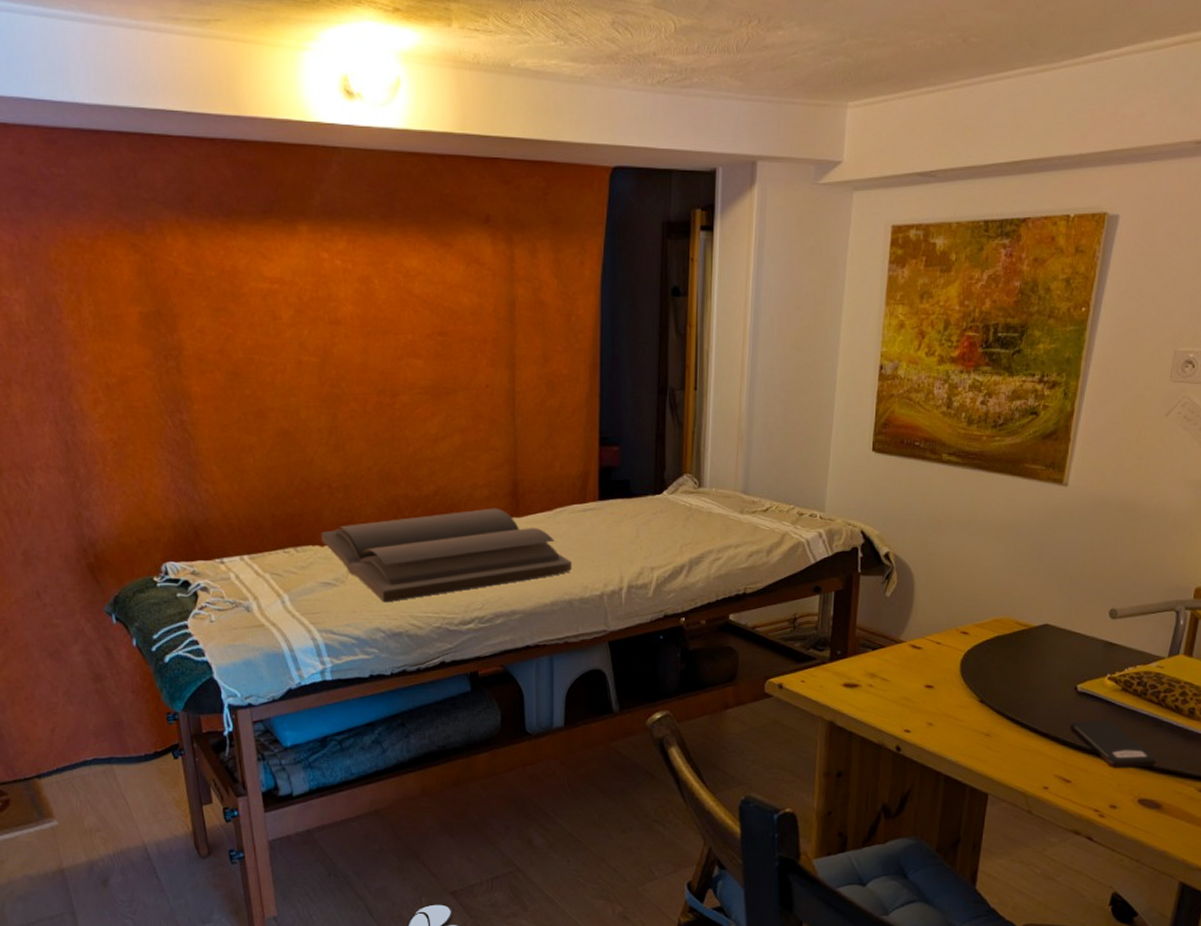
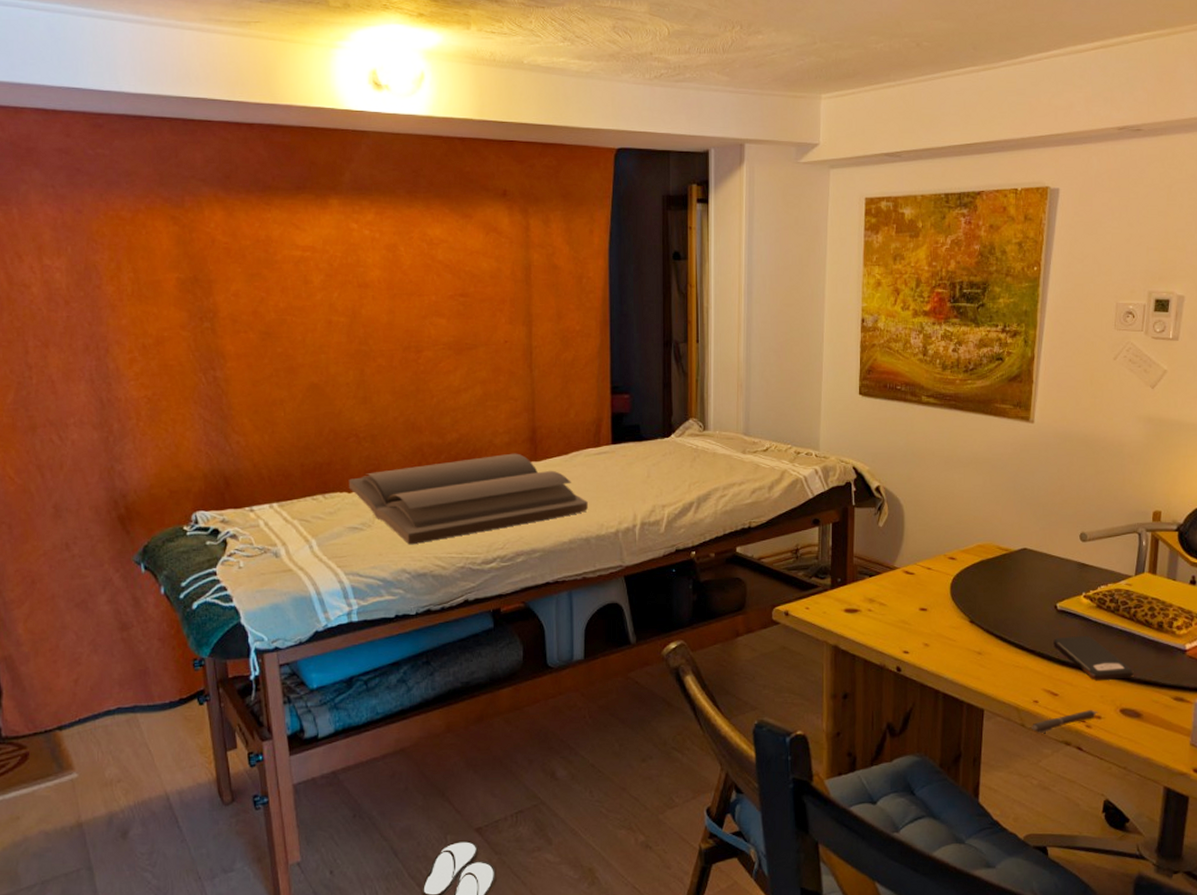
pen: none [1039,799,1114,822] -> present [1032,710,1098,734]

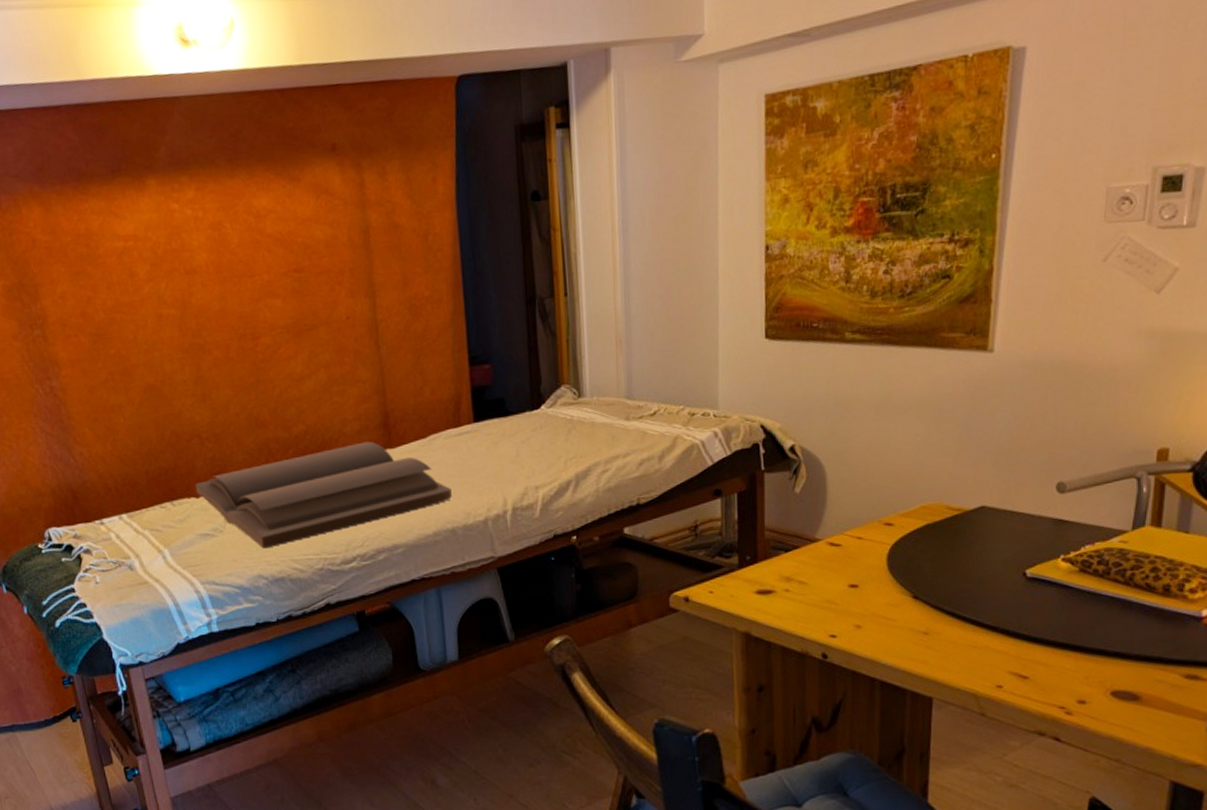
pen: present [1032,710,1098,734] -> none [994,694,1082,724]
phone: present [1053,636,1134,680] -> none [1022,606,1130,659]

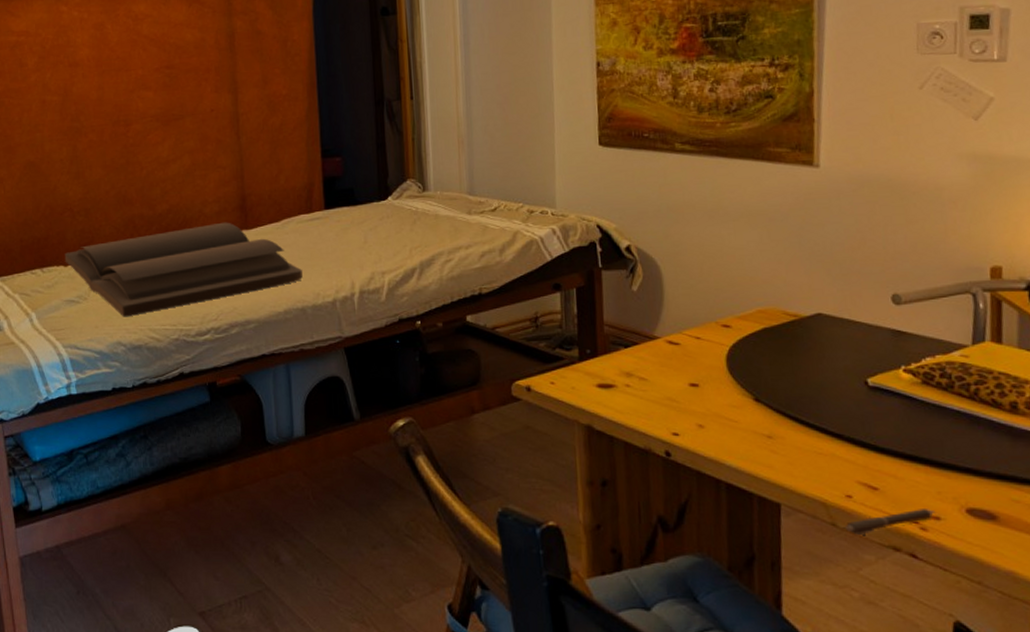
pen: none [994,694,1082,724] -> present [846,509,936,536]

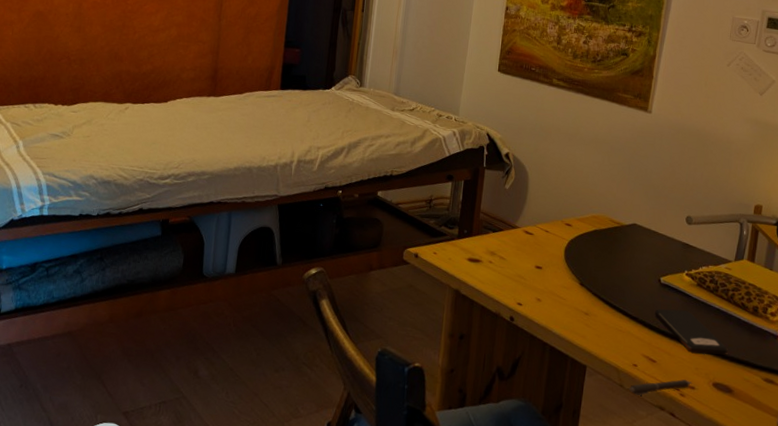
towel: present [64,222,303,317] -> none [56,87,254,156]
phone: none [866,418,982,472] -> present [655,309,728,355]

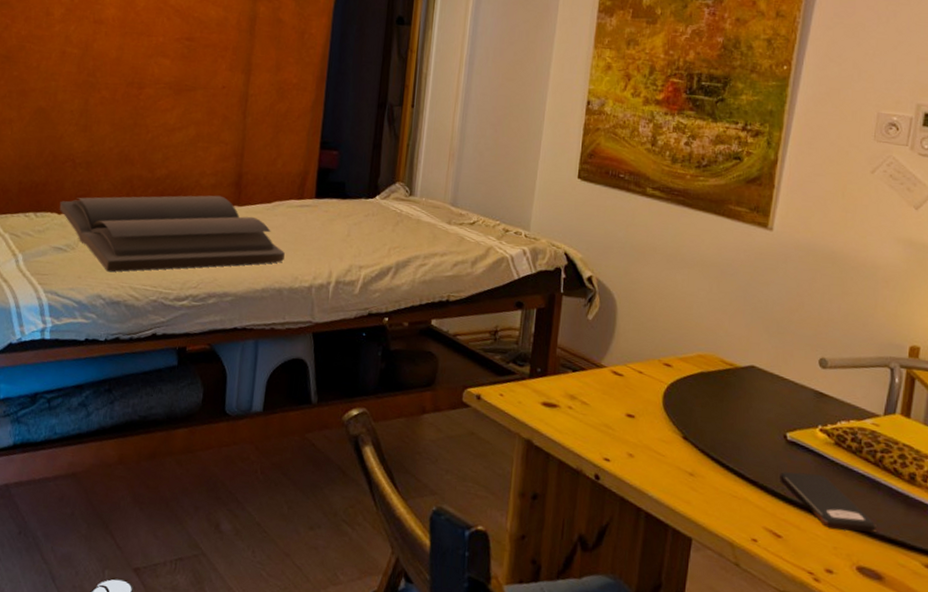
towel: none [56,87,254,156] -> present [59,195,285,272]
pen: present [629,379,692,396] -> none [747,560,830,579]

